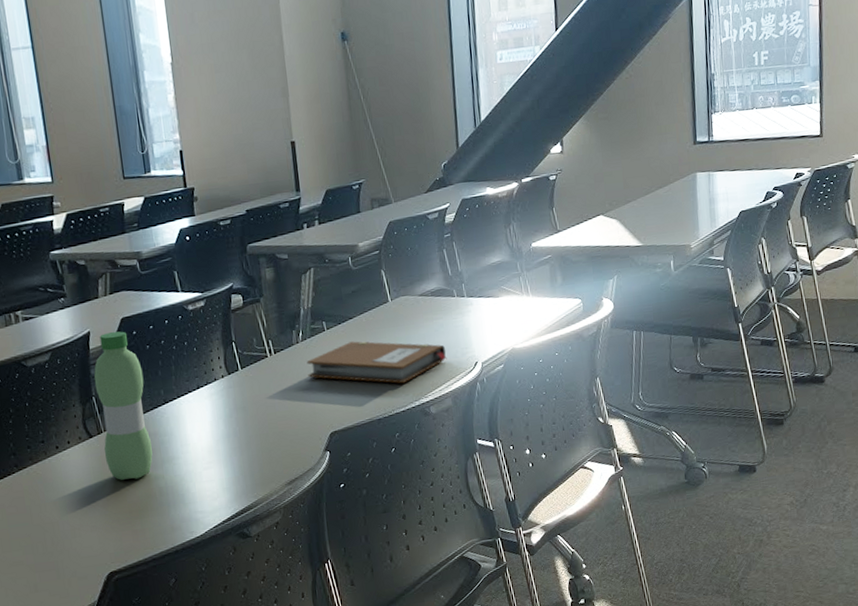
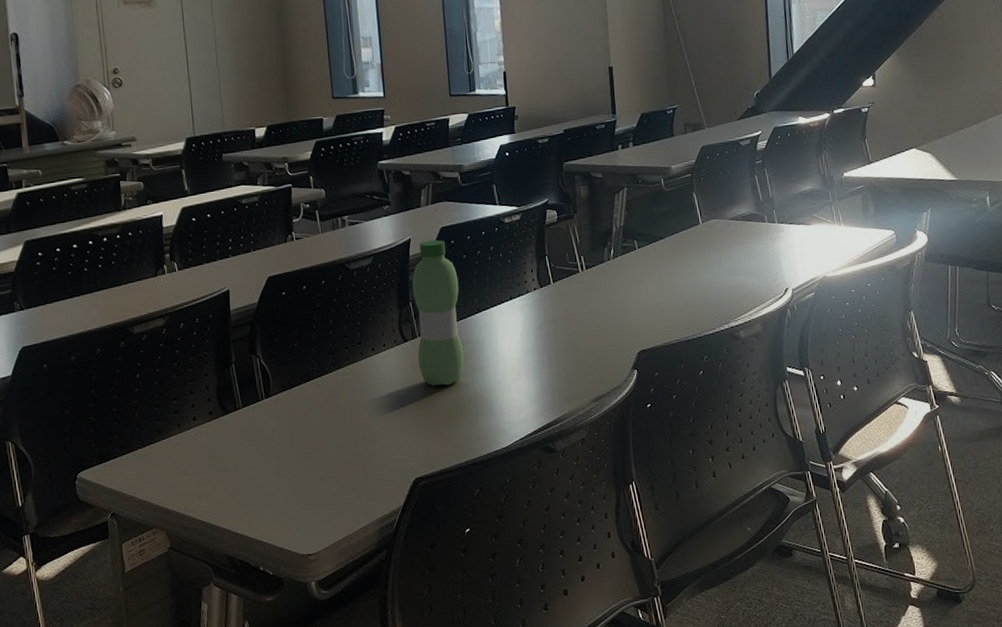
notebook: present [306,341,447,384] -> none [617,261,757,306]

